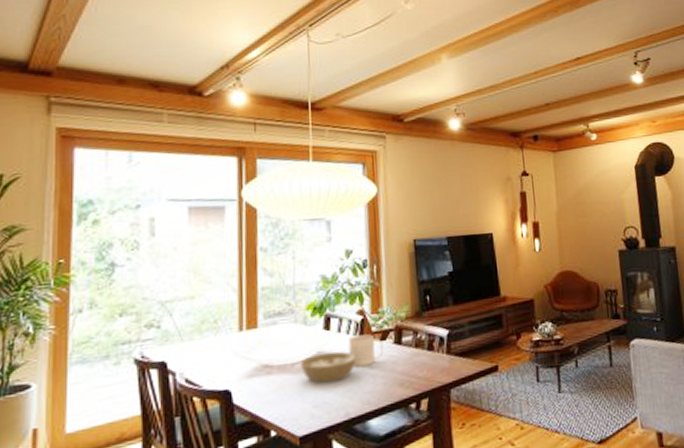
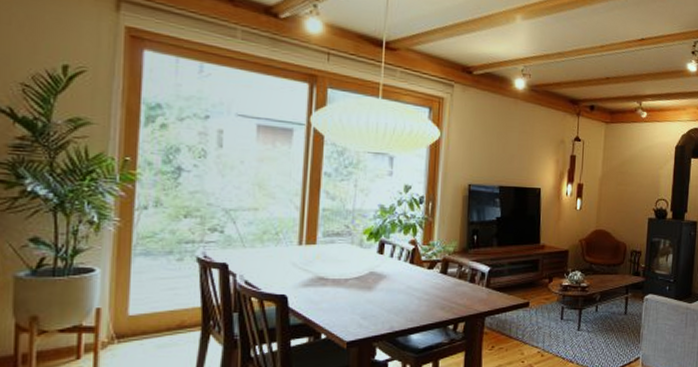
bowl: present [301,351,357,383] -> none [354,273,406,299]
mug: present [348,334,384,368] -> none [398,262,431,290]

